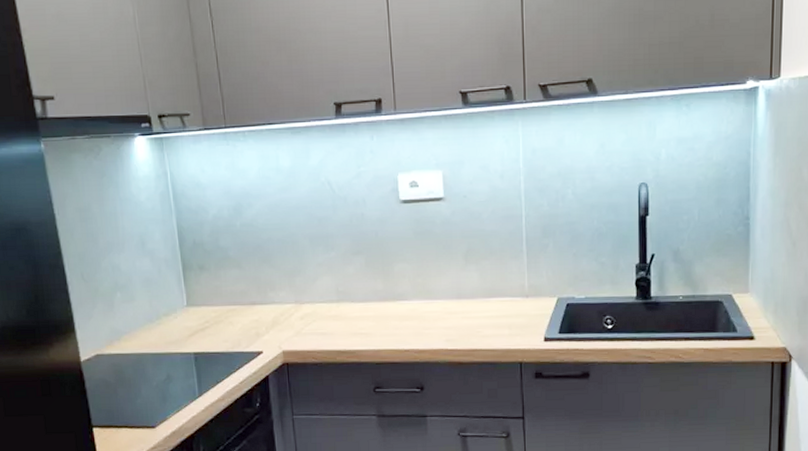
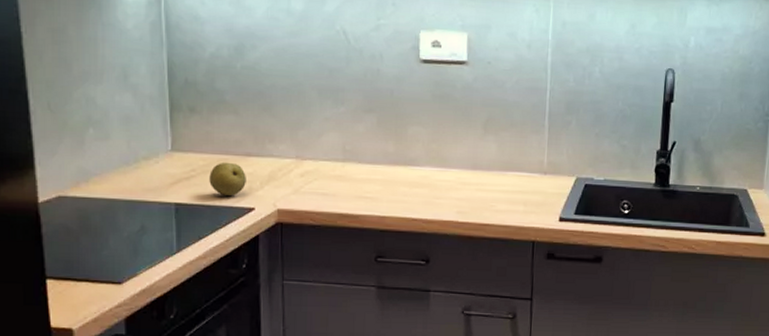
fruit: none [221,312,253,342] -> present [209,162,246,196]

